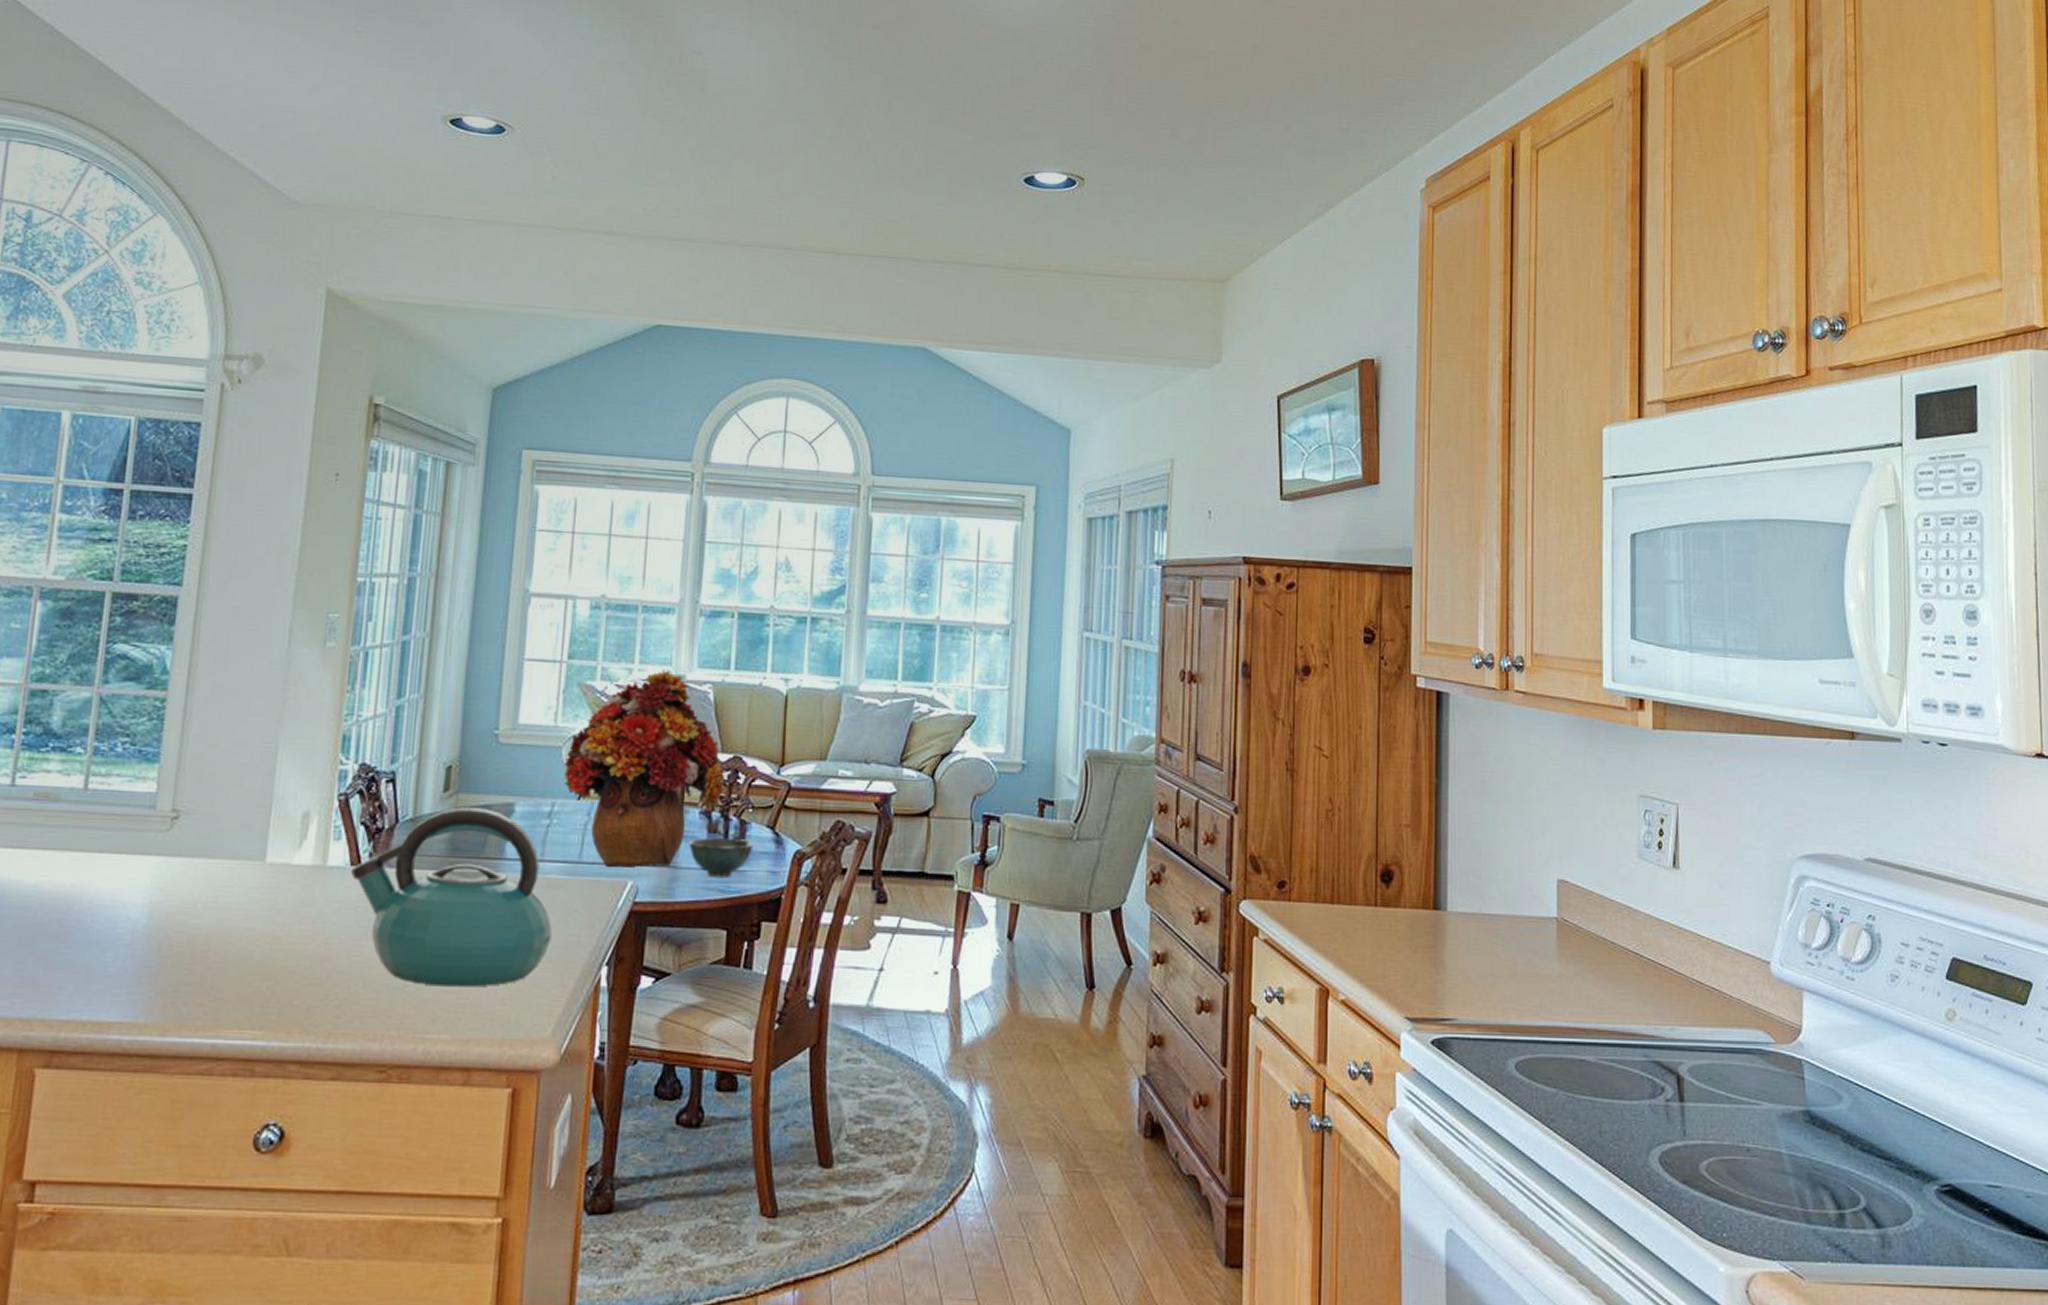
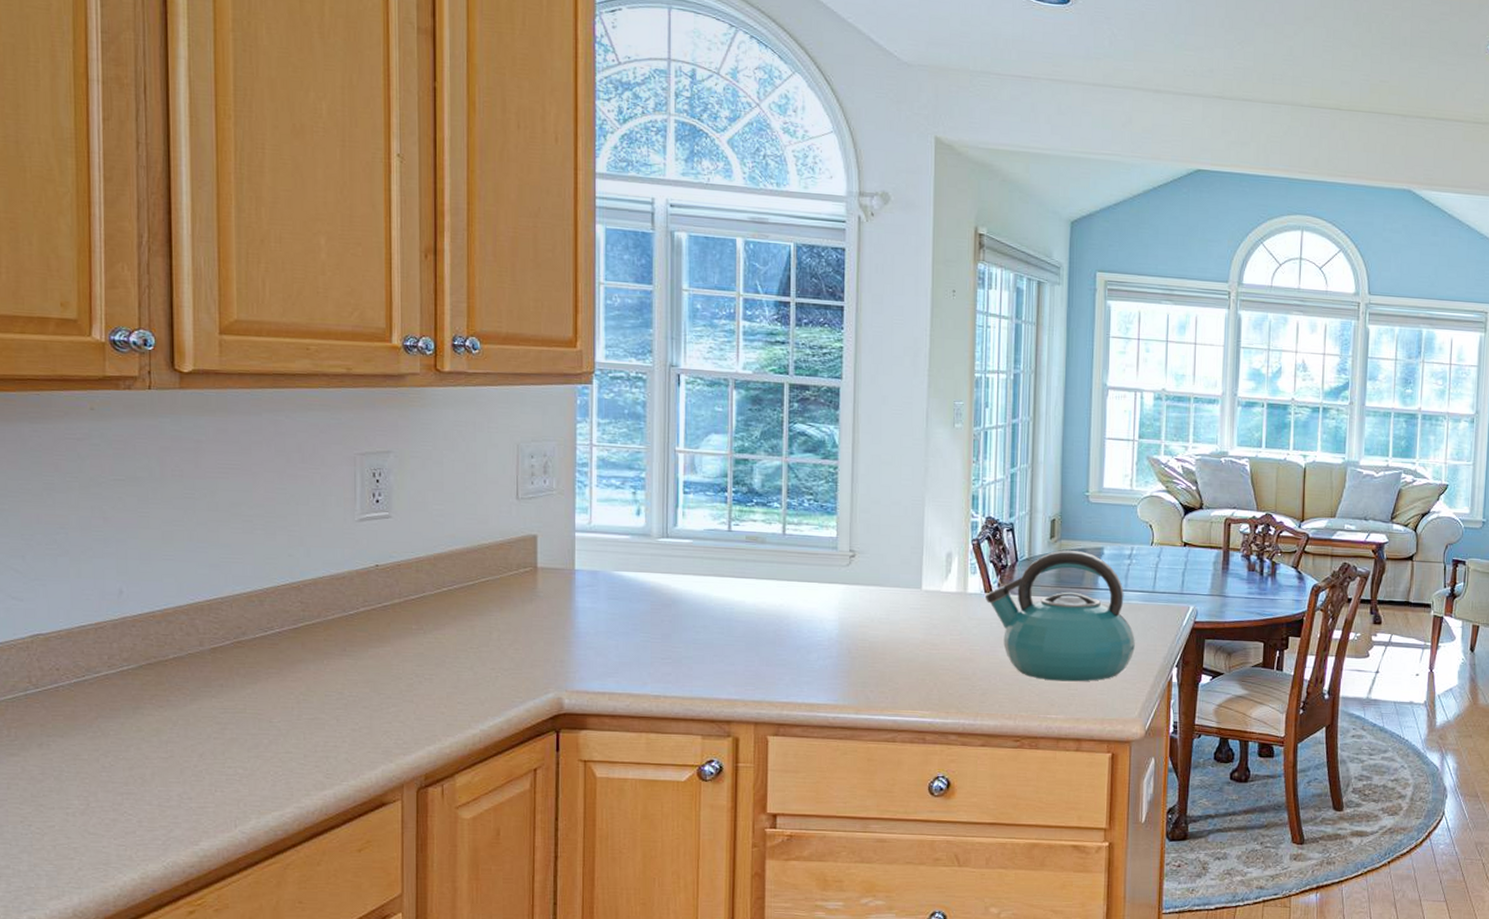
flower arrangement: present [563,669,724,868] -> none [1139,447,1259,597]
bowl: present [688,838,754,879] -> none [1233,575,1282,605]

